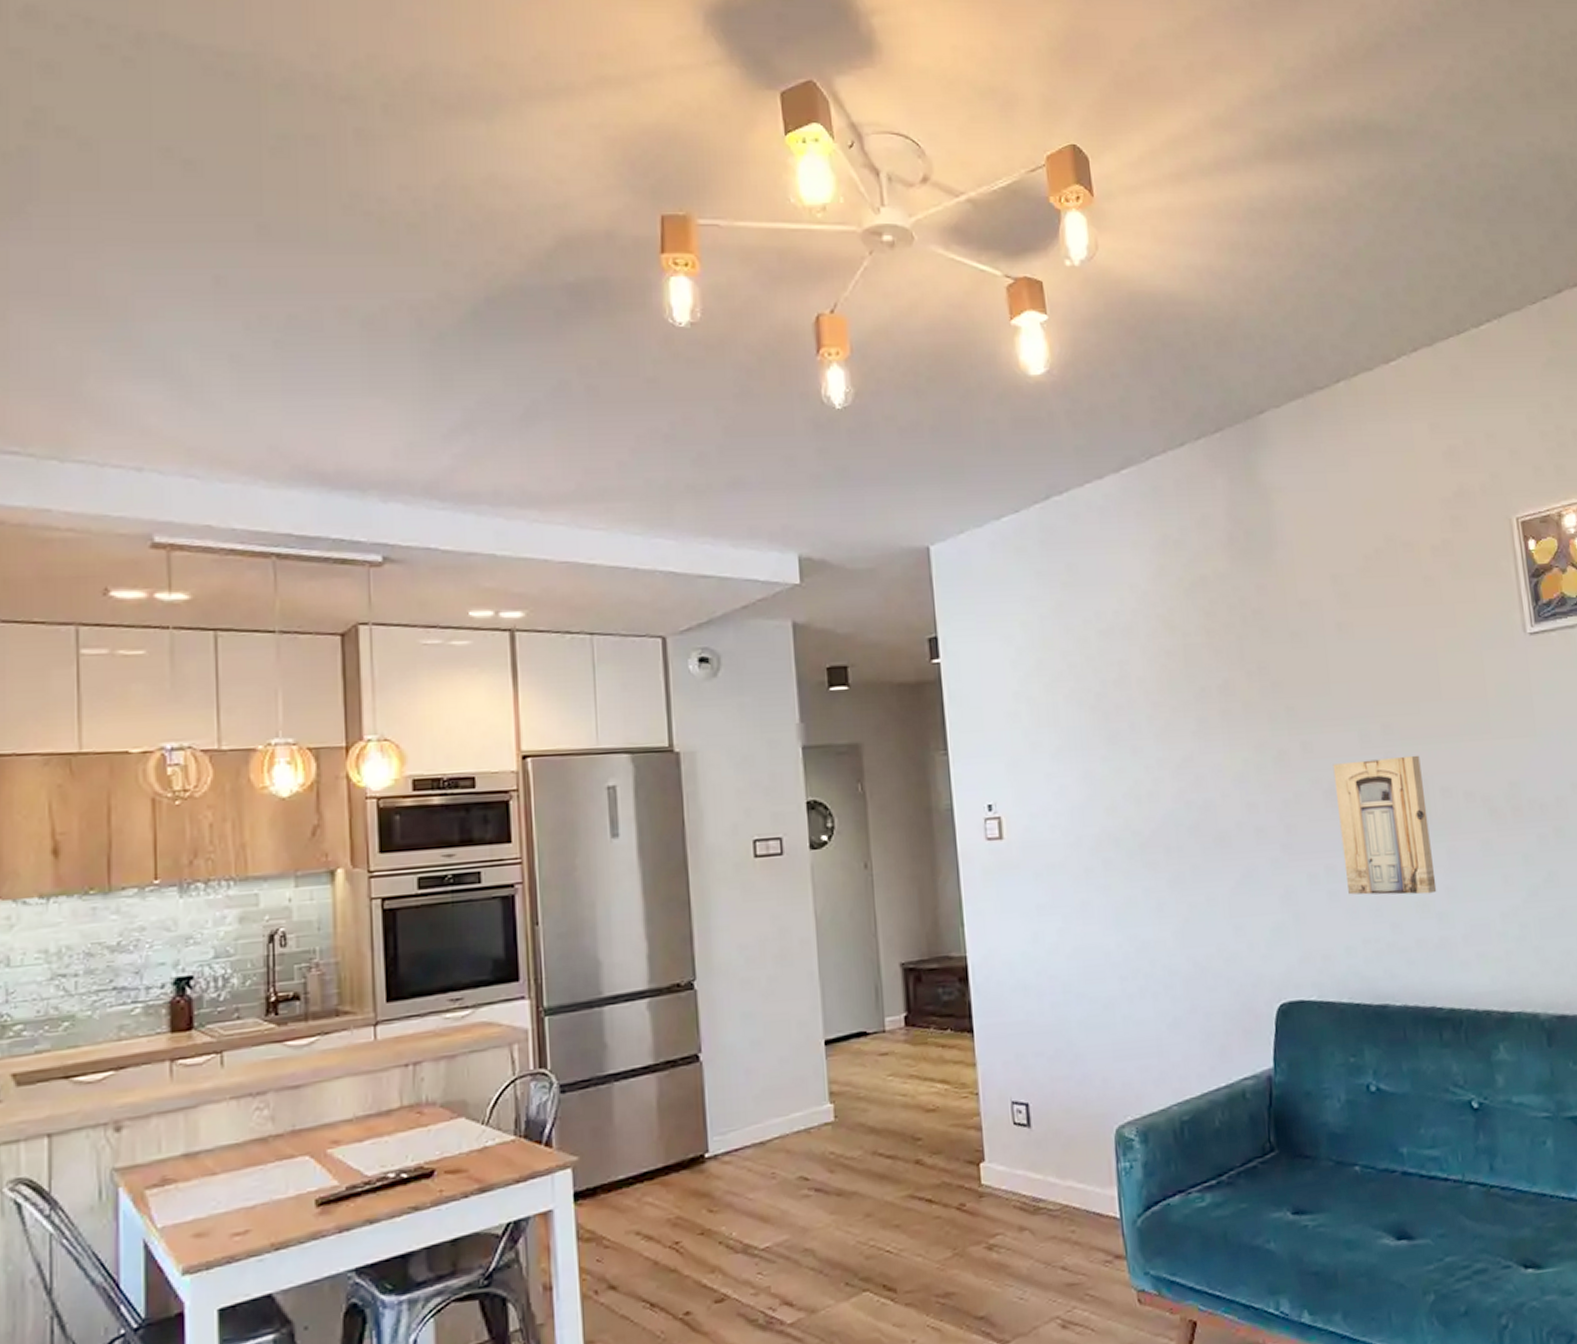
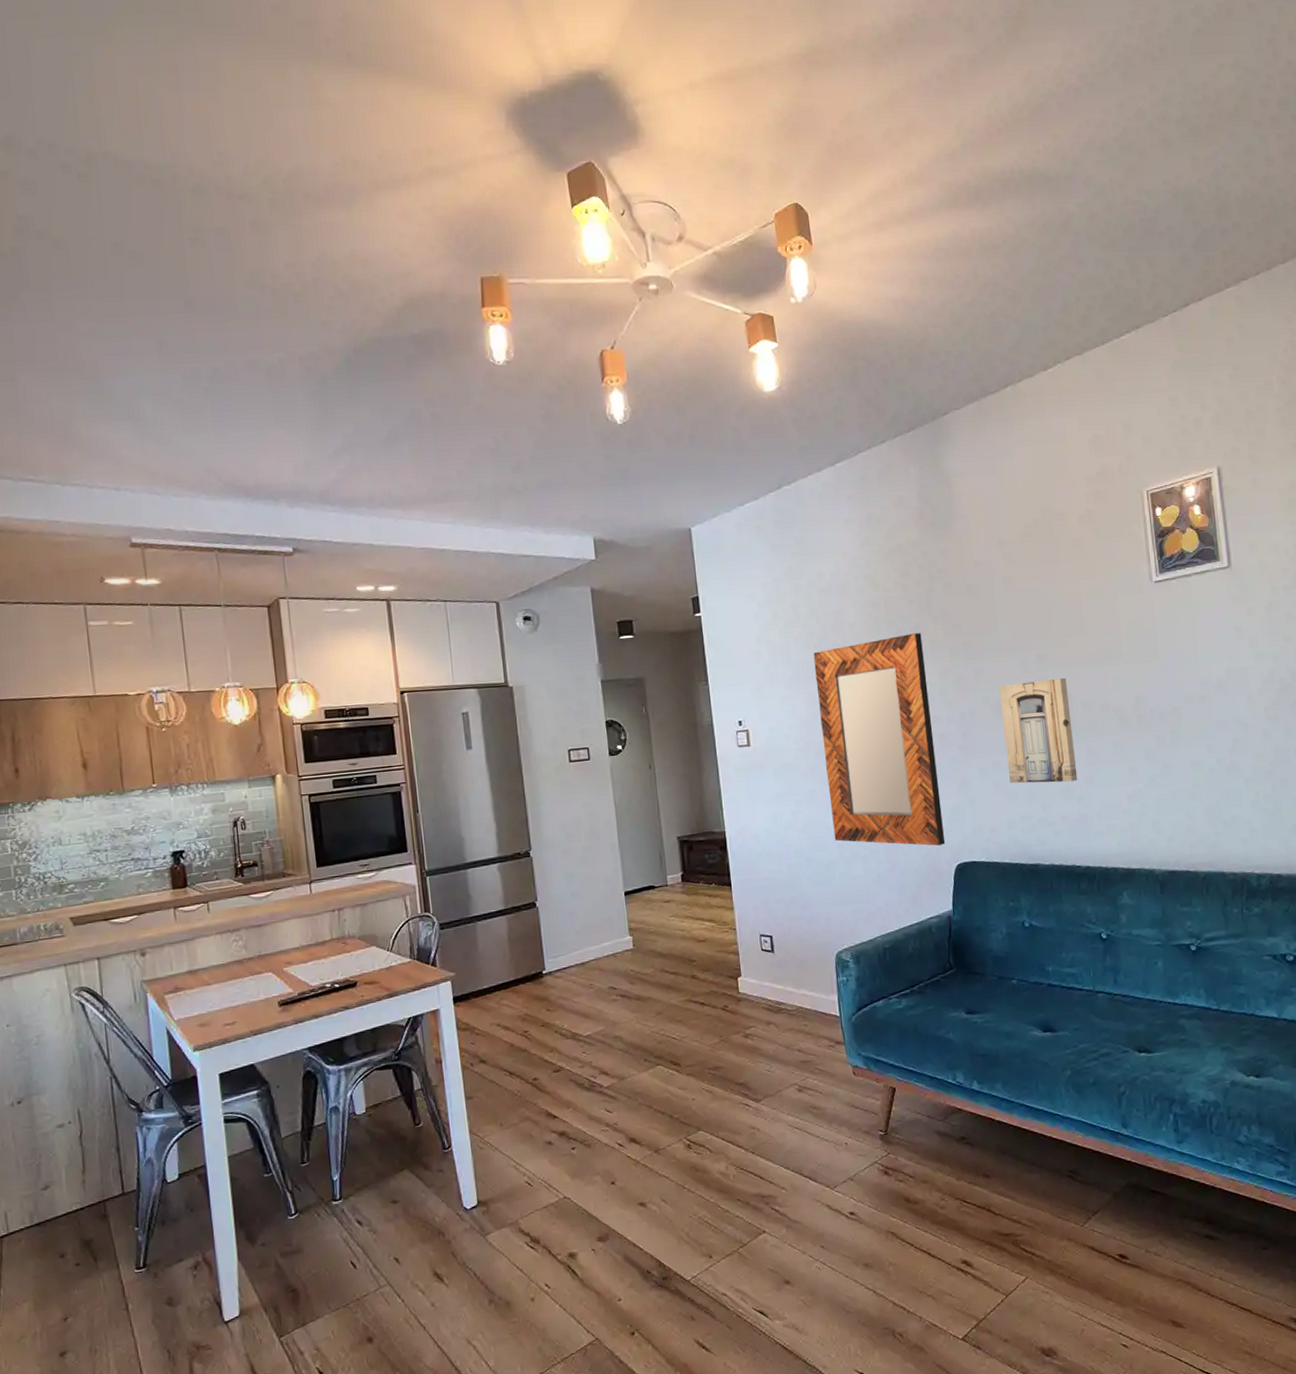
home mirror: none [1089,692,1264,979] -> present [813,633,946,846]

